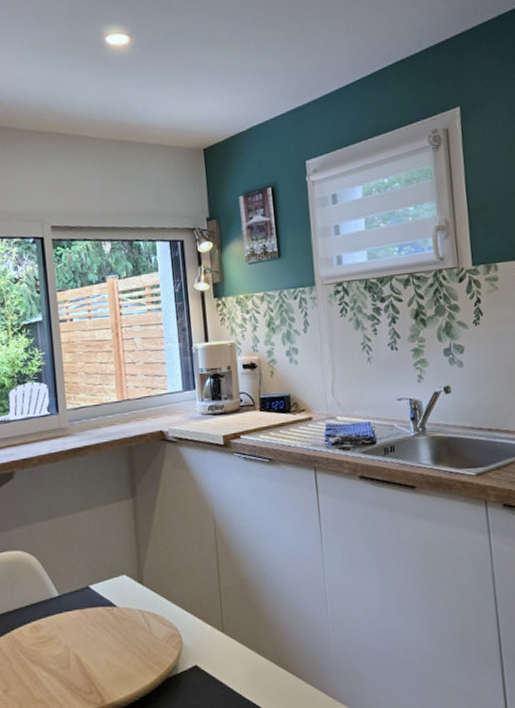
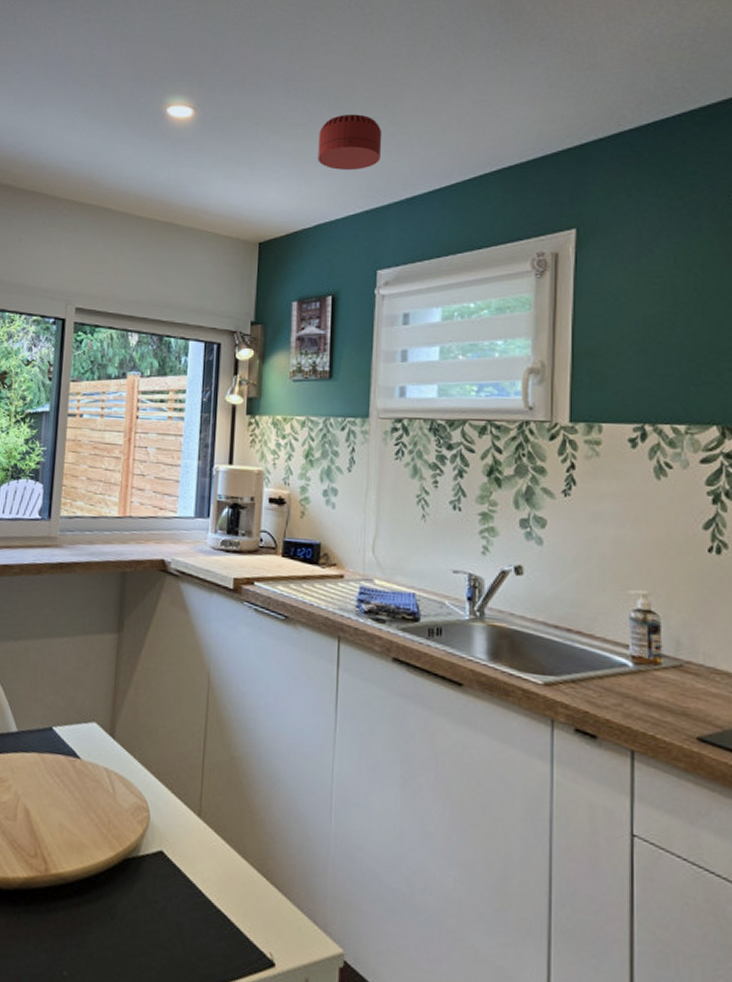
smoke detector: none [241,27,296,78] -> present [318,114,382,170]

